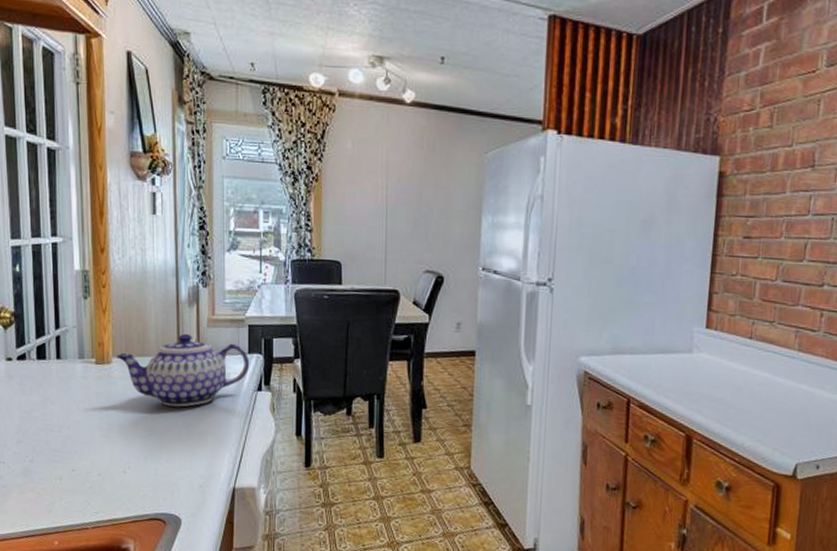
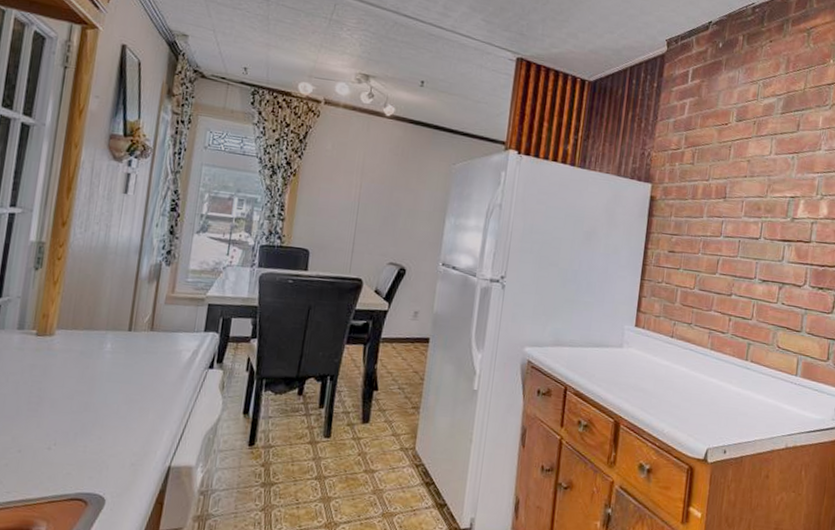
teapot: present [116,333,250,407] -> none [60,309,205,383]

